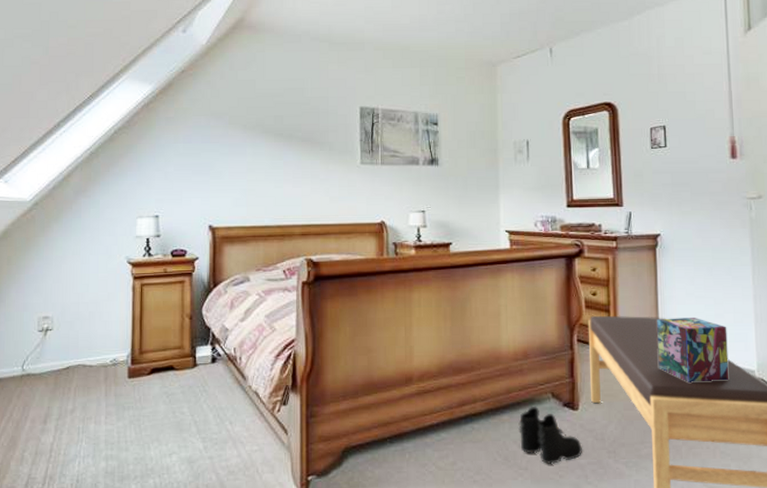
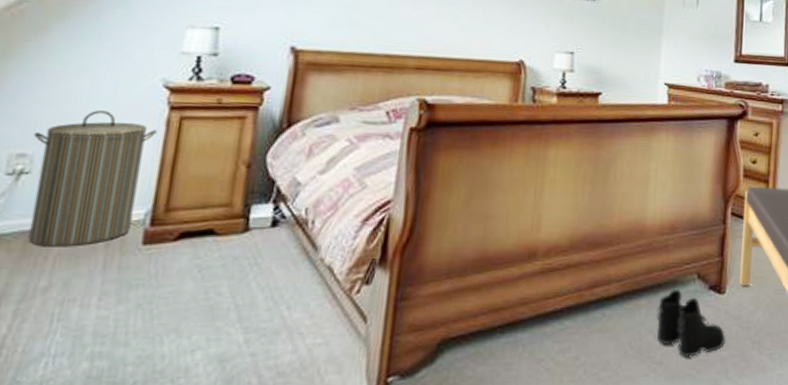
laundry hamper: none [51,283,127,381] -> present [28,111,157,247]

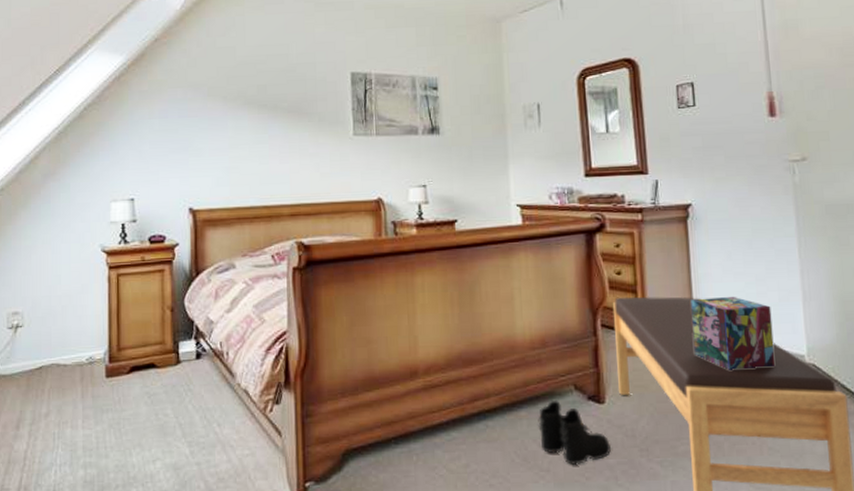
laundry hamper: present [28,111,157,247] -> none [20,274,102,382]

